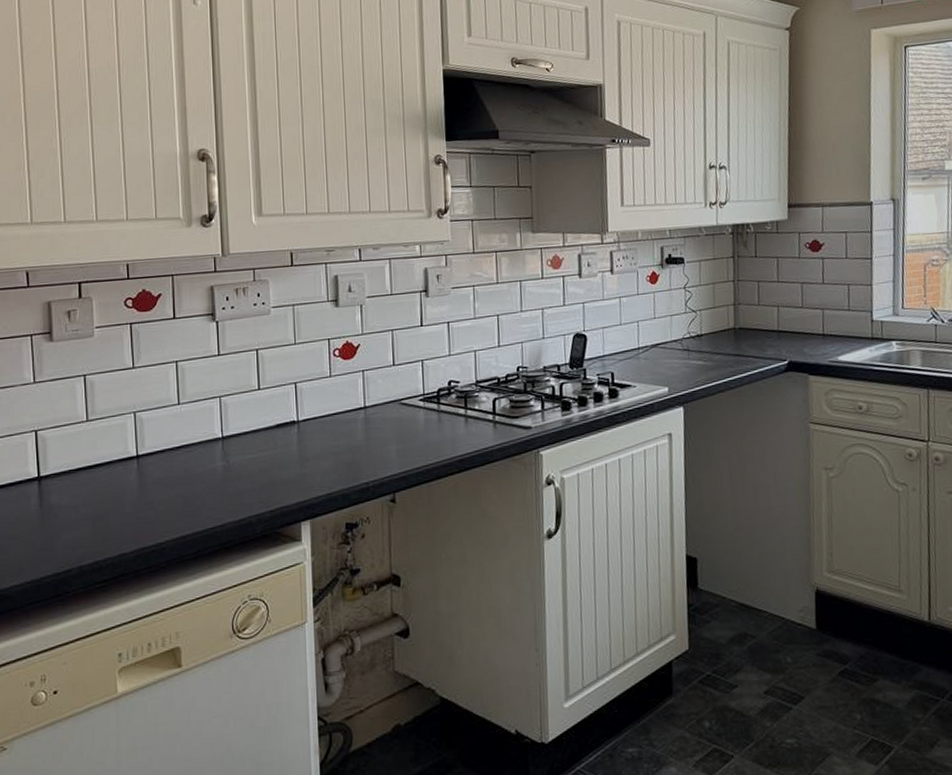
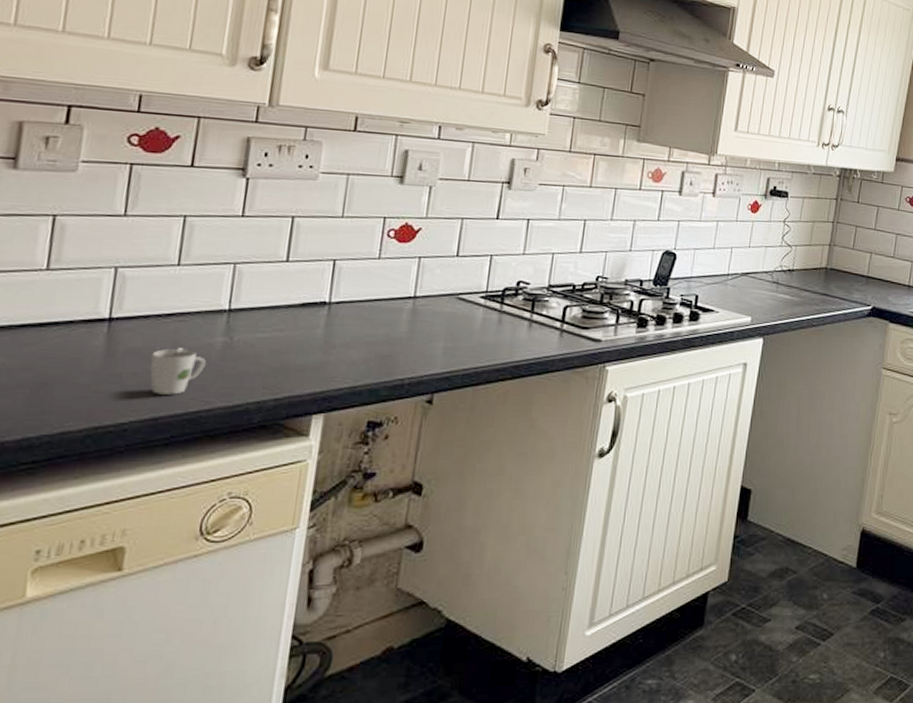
cup: none [172,475,212,516] -> present [150,348,206,395]

